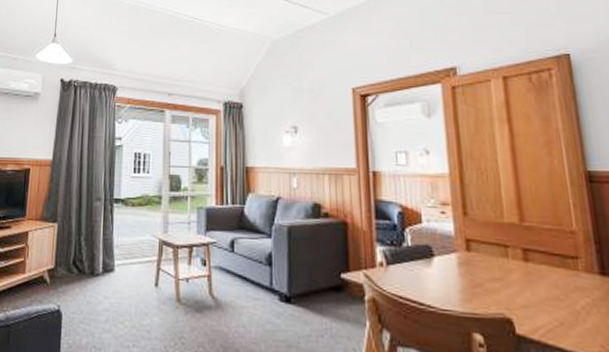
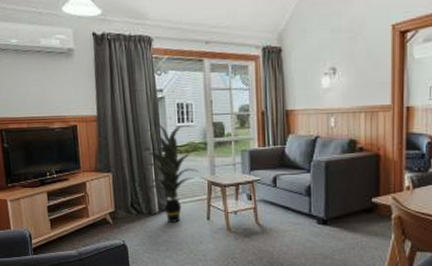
indoor plant: none [88,170,151,288] -> present [138,121,199,224]

